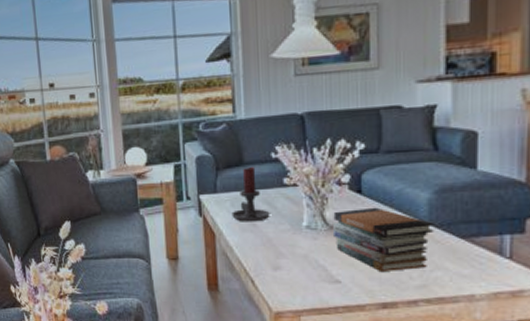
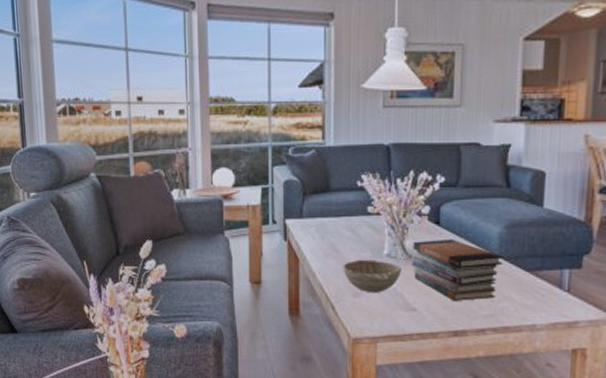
candle holder: present [231,167,270,222] -> none [316,194,353,249]
decorative bowl: none [260,231,322,265] -> present [342,259,401,292]

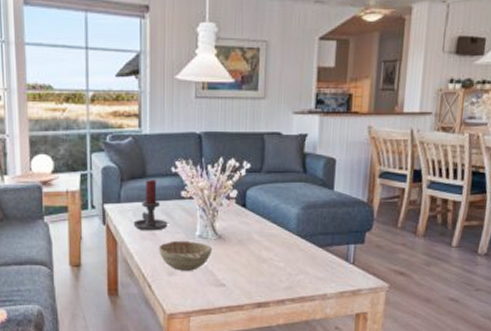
candle holder: none [316,194,353,249] -> present [133,180,168,231]
book stack: present [410,238,504,302] -> none [220,220,301,277]

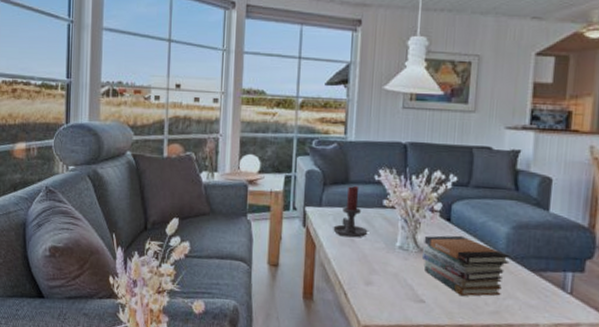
decorative bowl: present [158,240,212,271] -> none [356,249,412,283]
book stack: none [220,220,301,277] -> present [421,235,510,297]

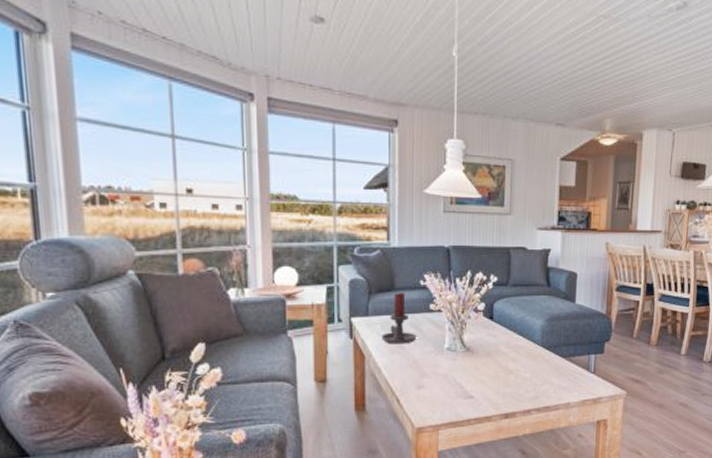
book stack: present [421,235,510,297] -> none [468,332,545,388]

